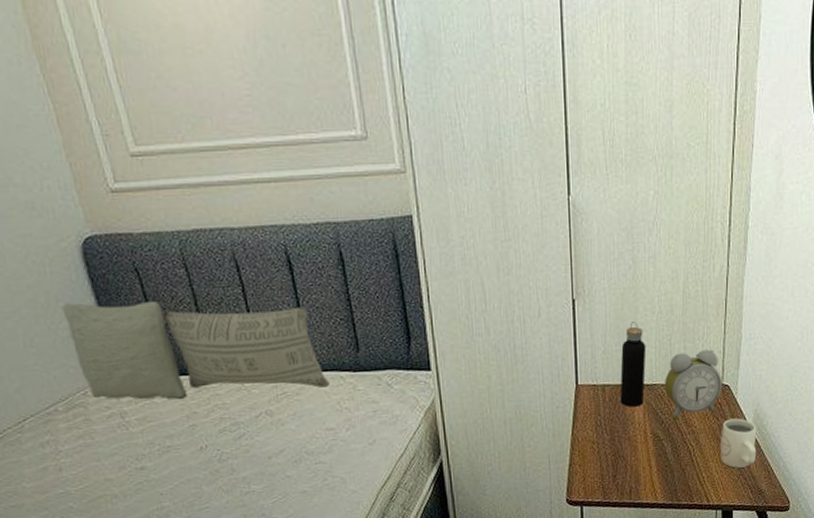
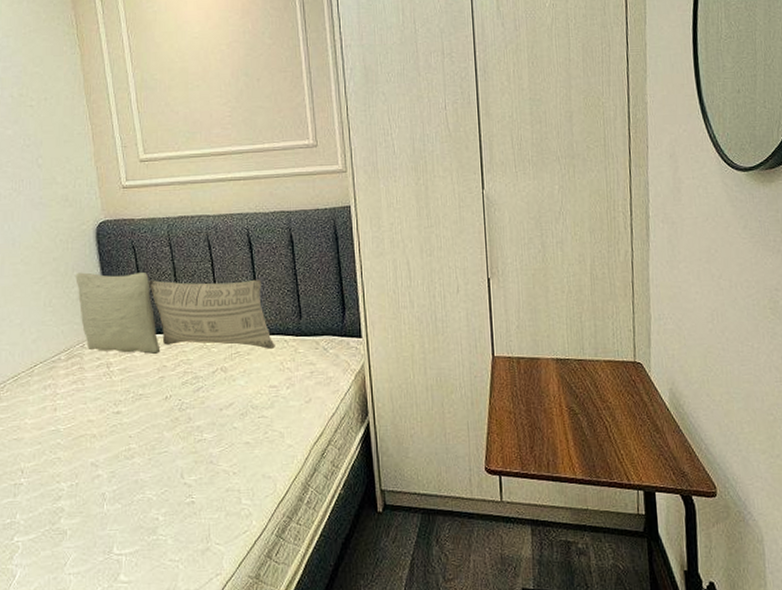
water bottle: present [620,322,646,407] -> none [534,300,558,380]
alarm clock: present [665,349,723,420] -> none [577,328,636,395]
mug: present [719,418,757,468] -> none [636,396,676,448]

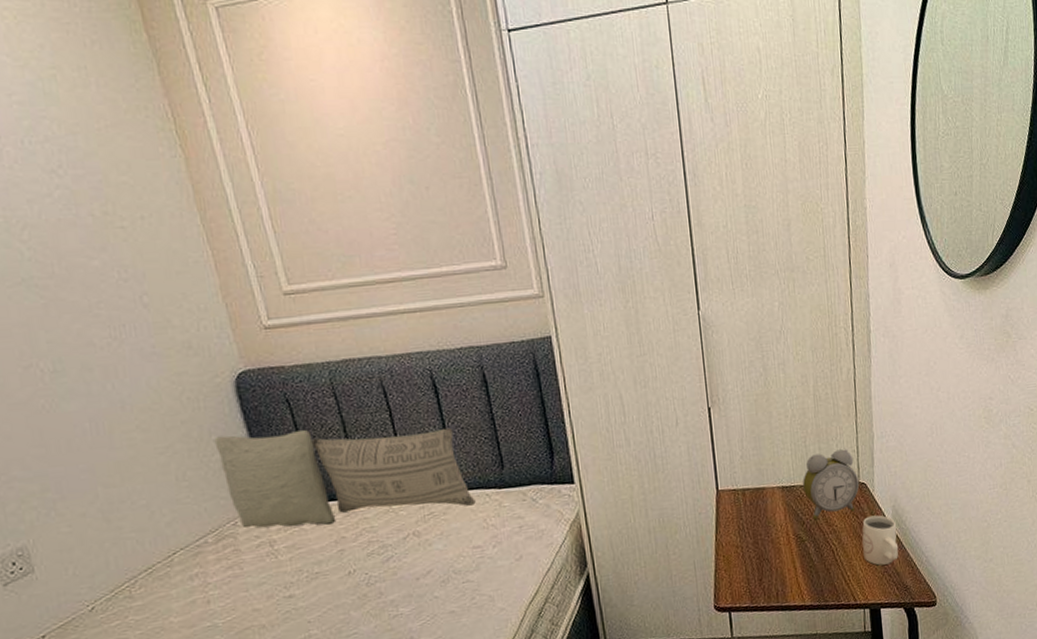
alarm clock: none [577,328,636,395] -> present [803,449,860,520]
mug: none [636,396,676,448] -> present [861,515,899,566]

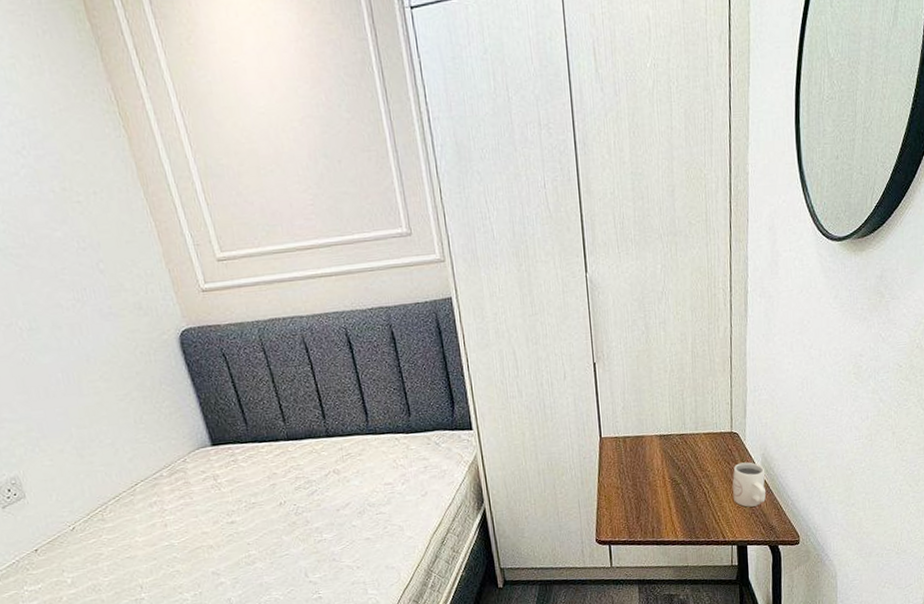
pillow: present [214,430,336,529] -> none [164,381,268,465]
pillow: present [311,427,476,513] -> none [245,379,387,453]
alarm clock: present [803,449,860,520] -> none [679,401,732,466]

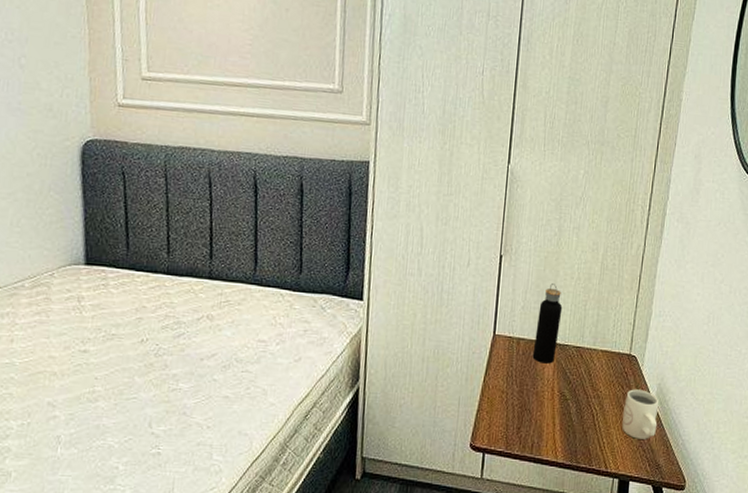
water bottle: none [638,380,662,456] -> present [532,283,563,364]

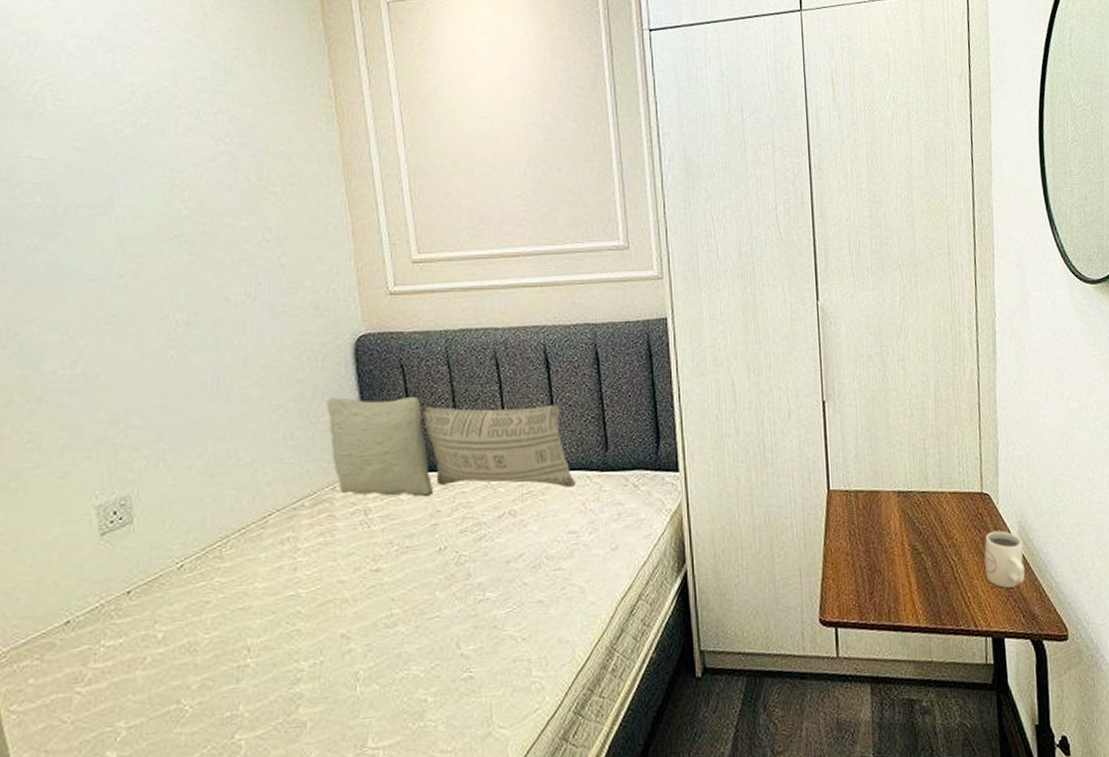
pillow: none [51,193,142,292] -> present [326,397,434,496]
pillow: none [135,212,270,303] -> present [419,404,576,489]
water bottle: present [532,283,563,364] -> none [873,425,900,516]

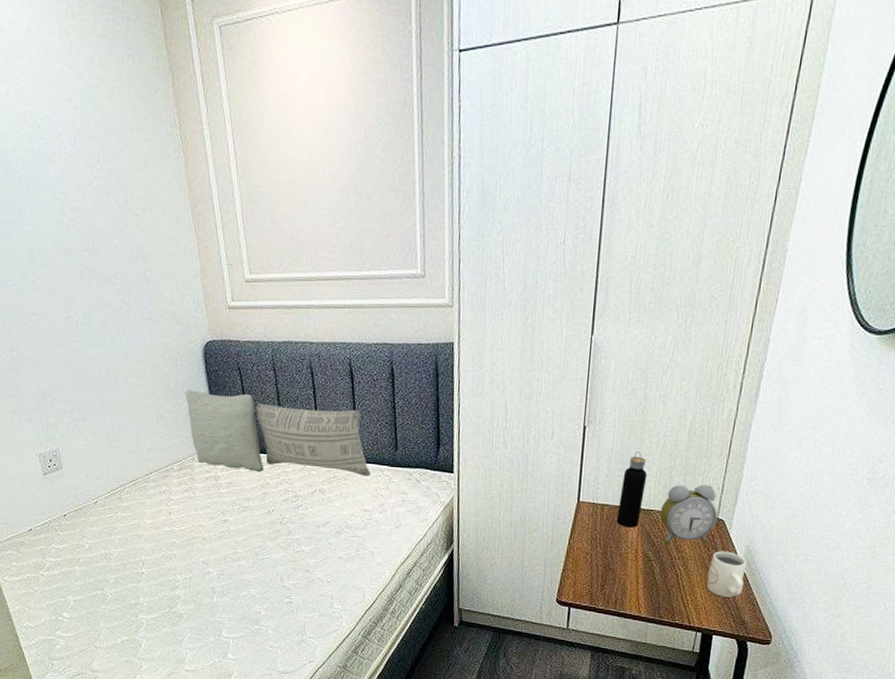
water bottle: none [873,425,900,516] -> present [616,452,648,528]
alarm clock: none [920,455,983,531] -> present [660,485,718,544]

